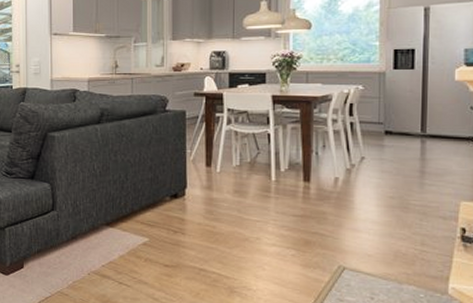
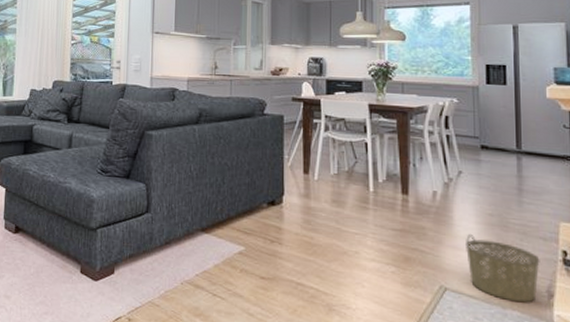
basket: none [365,216,439,278] -> present [466,233,540,303]

